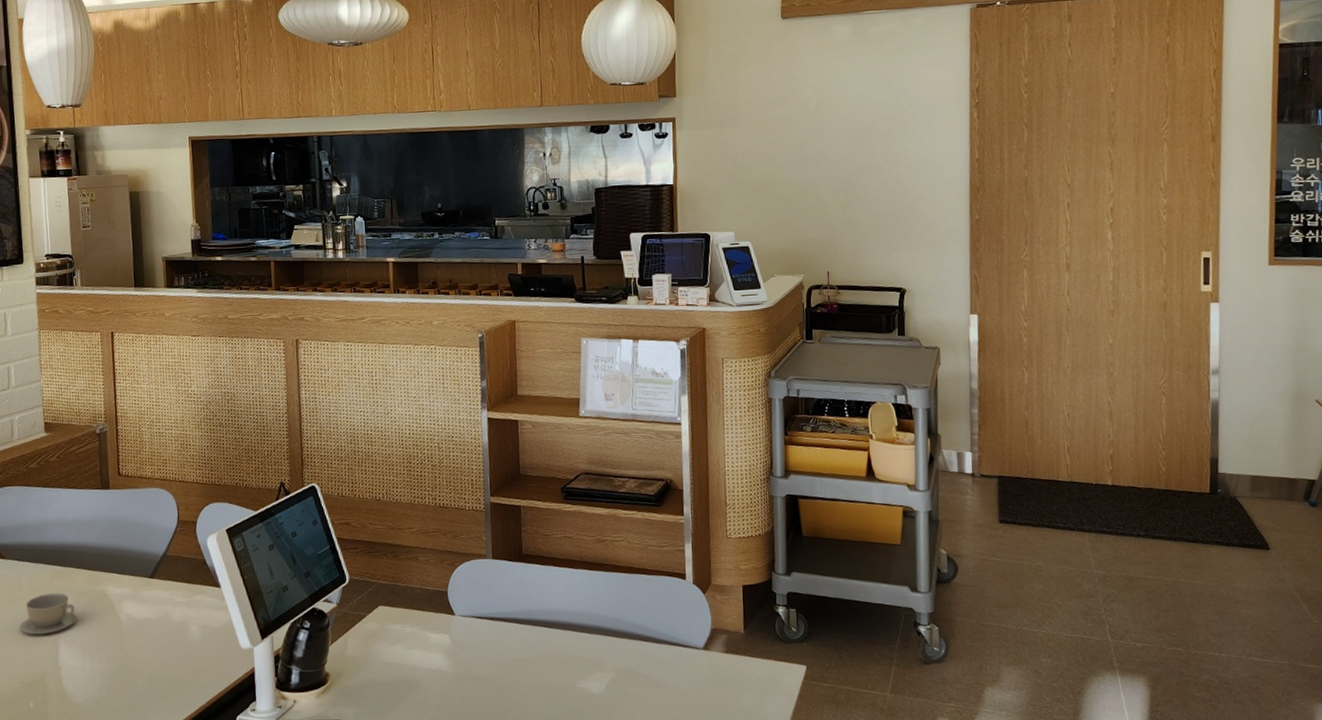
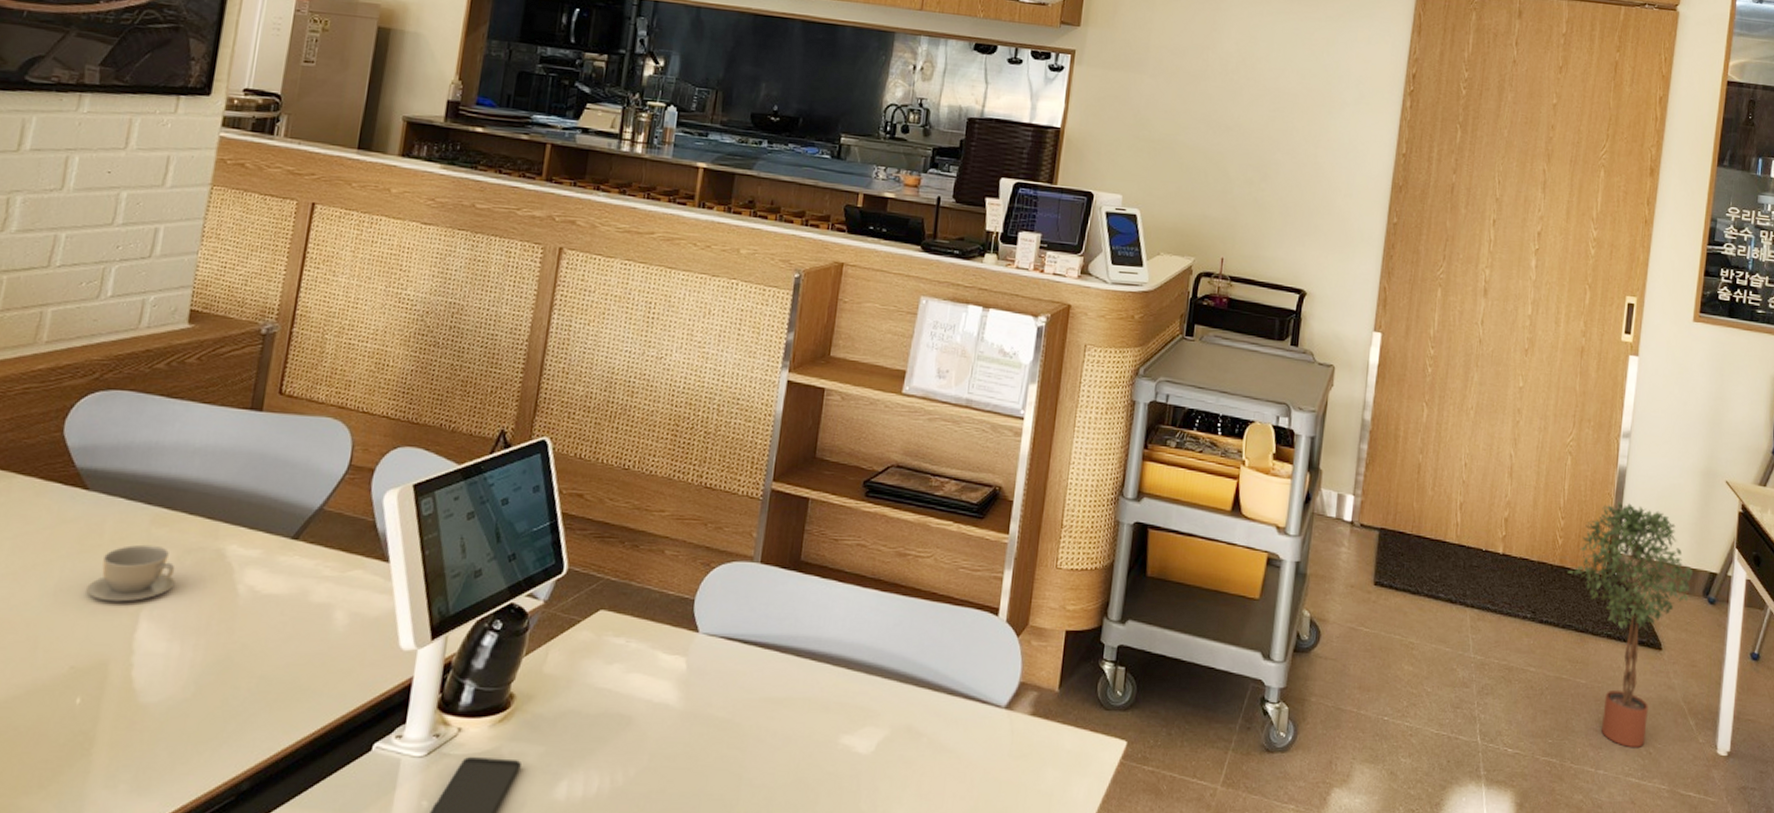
potted tree: none [1174,429,1293,633] -> present [1568,501,1694,747]

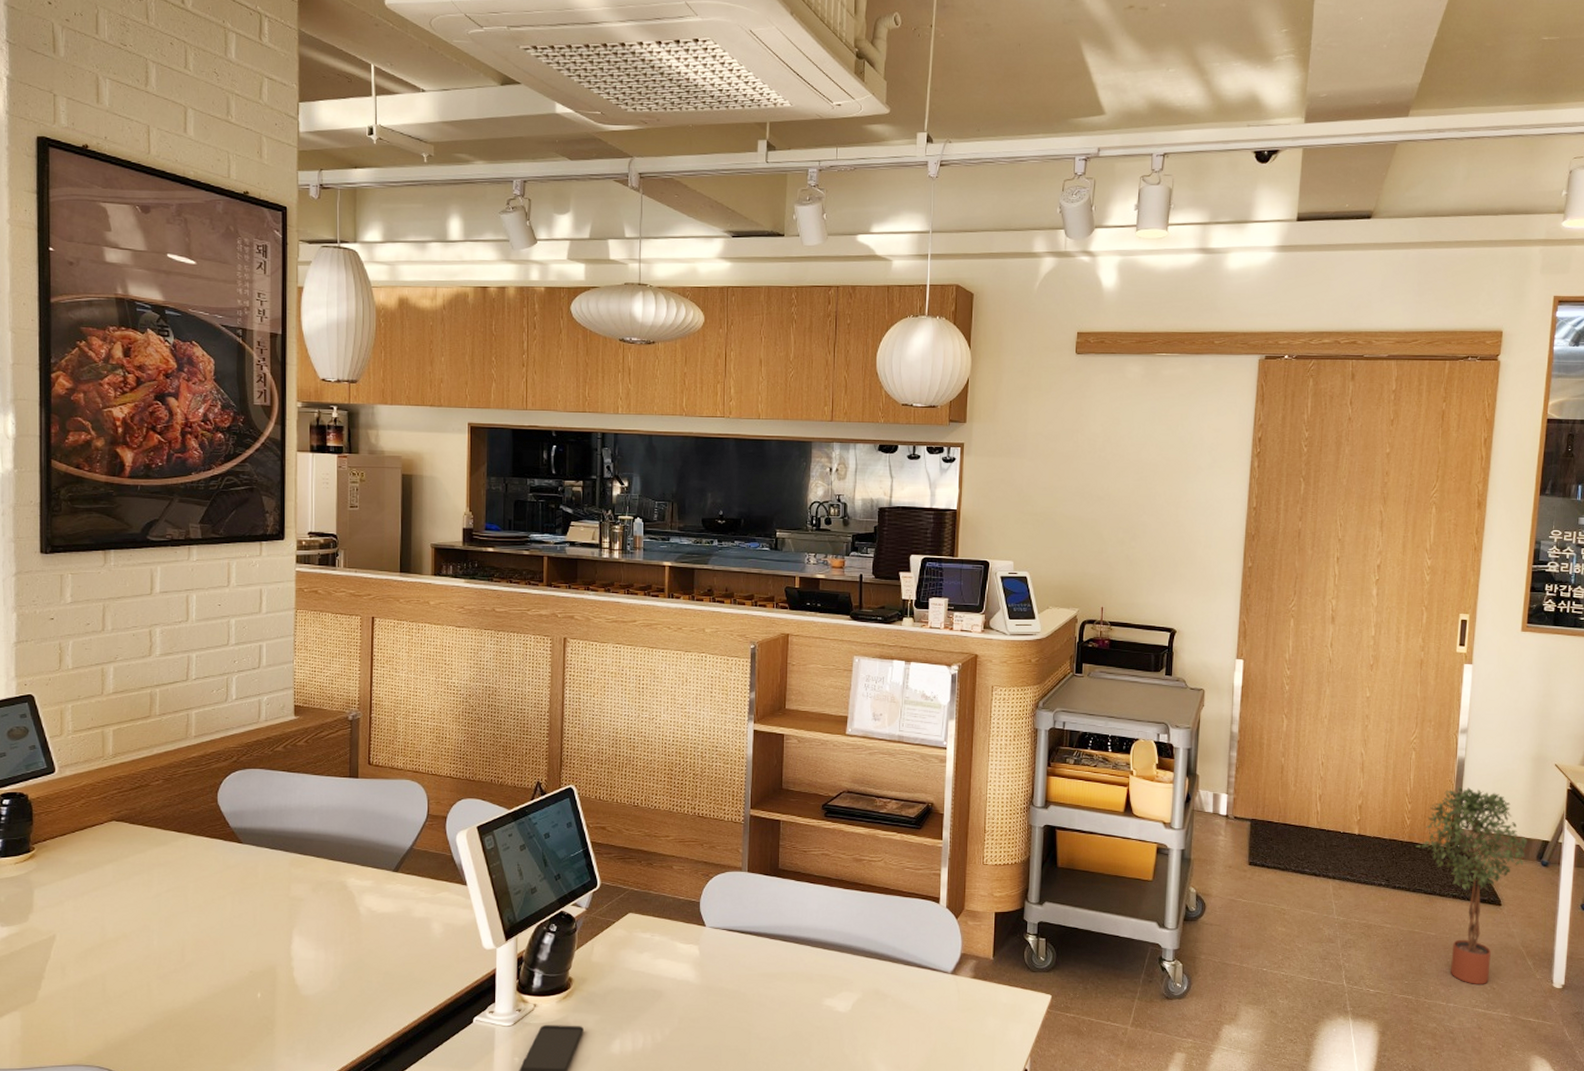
teacup: present [86,544,175,602] -> none [252,881,314,923]

